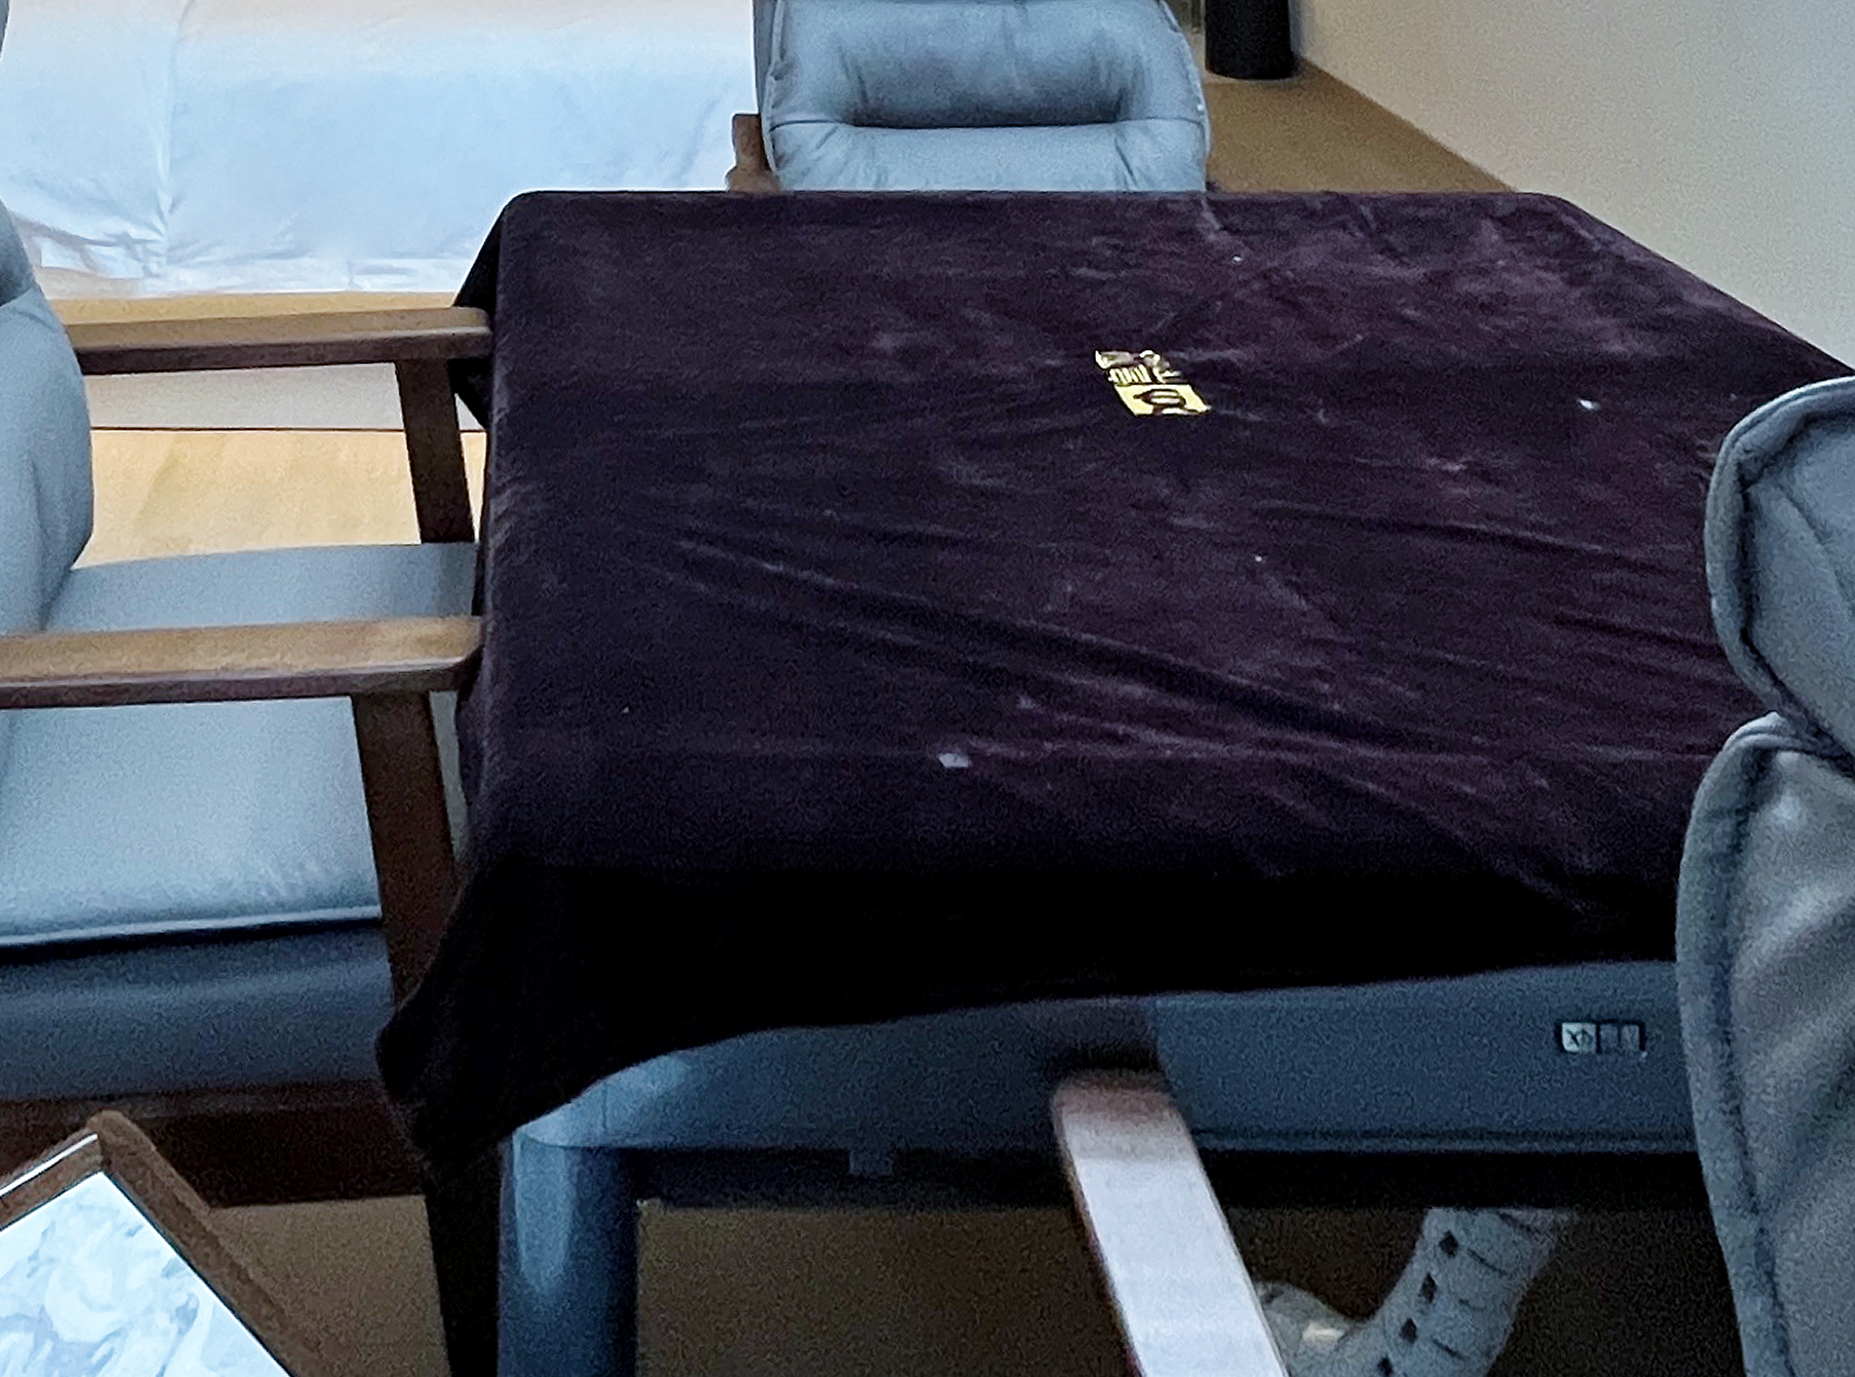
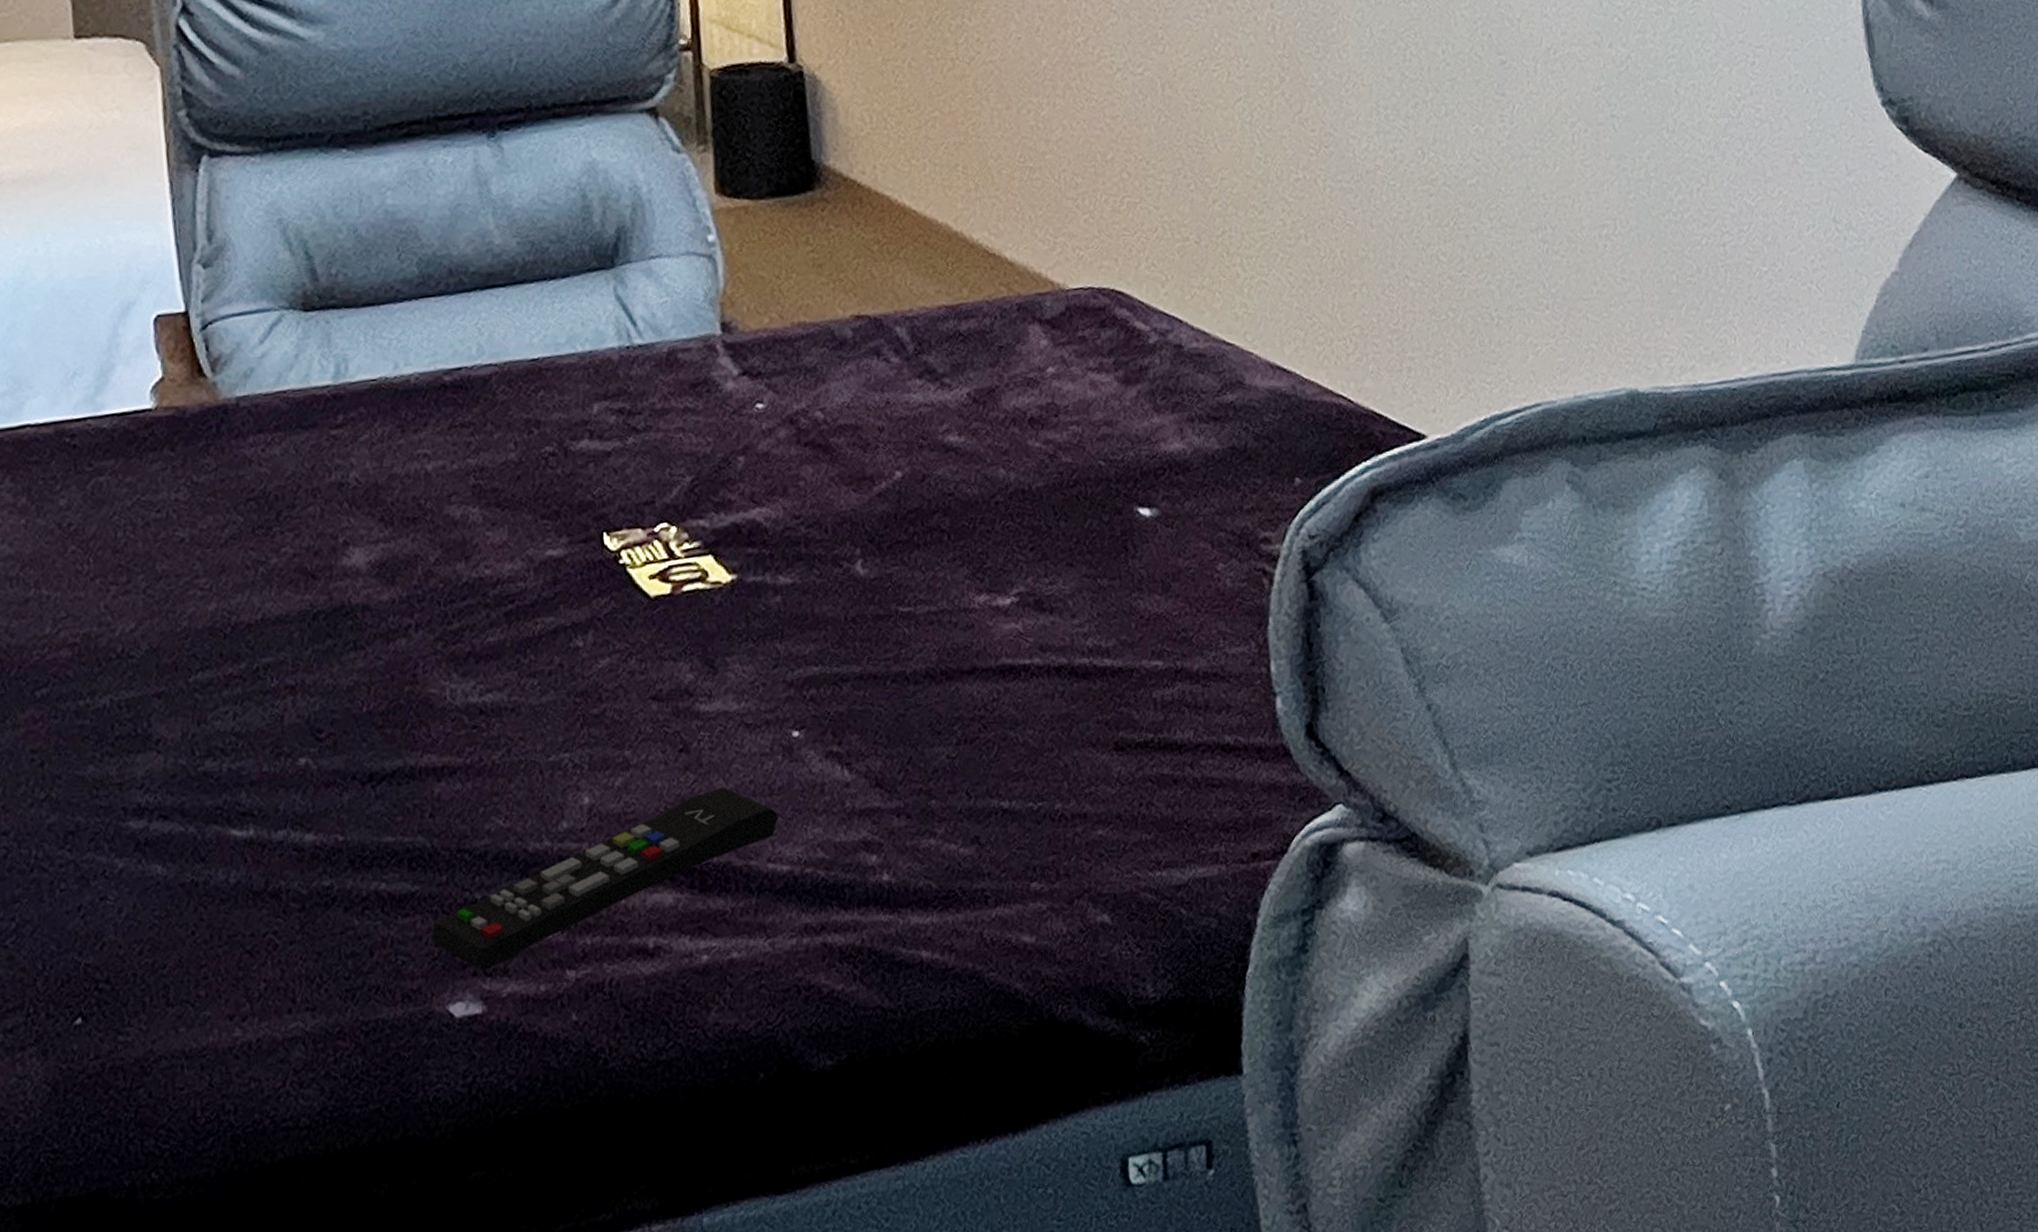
remote control: none [928,597,1240,730] -> present [431,787,779,972]

